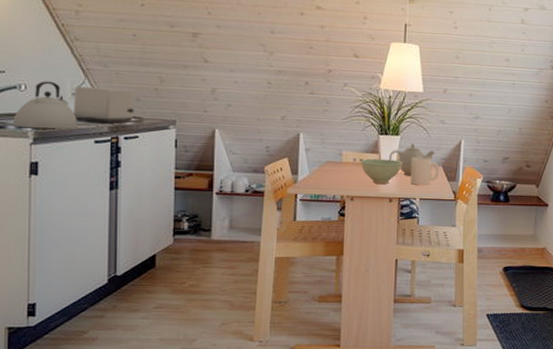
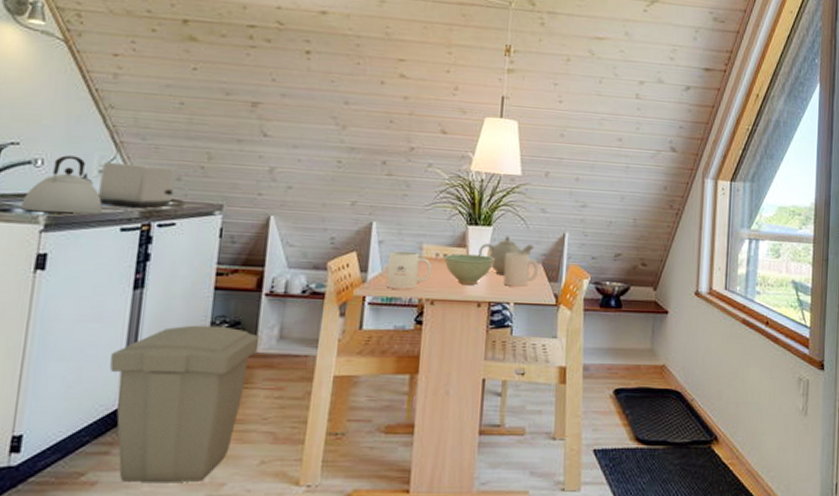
trash can: none [97,218,214,338] -> present [110,325,260,482]
mug: none [313,157,351,189] -> present [386,250,432,290]

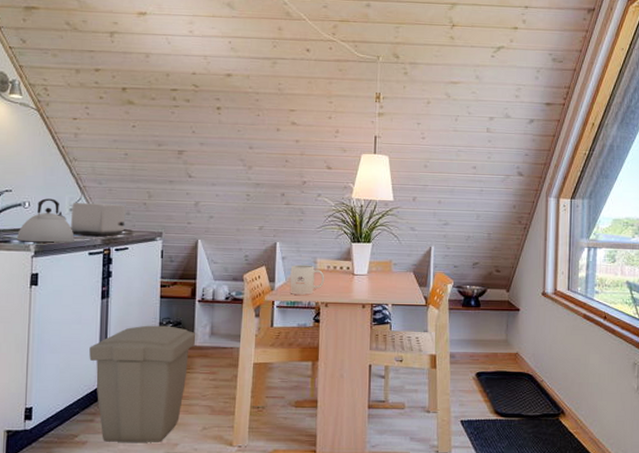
bowl: present [444,253,495,285] -> none [334,266,375,290]
teapot: present [479,236,535,275] -> none [361,250,407,282]
cup: present [503,252,538,287] -> none [382,263,410,291]

